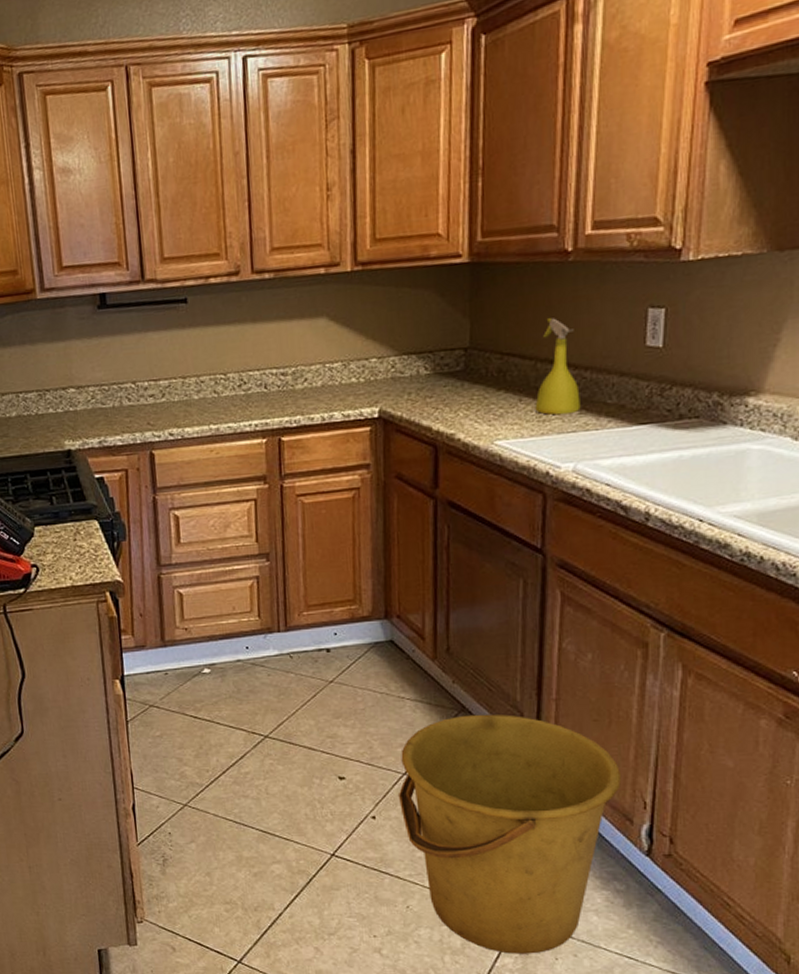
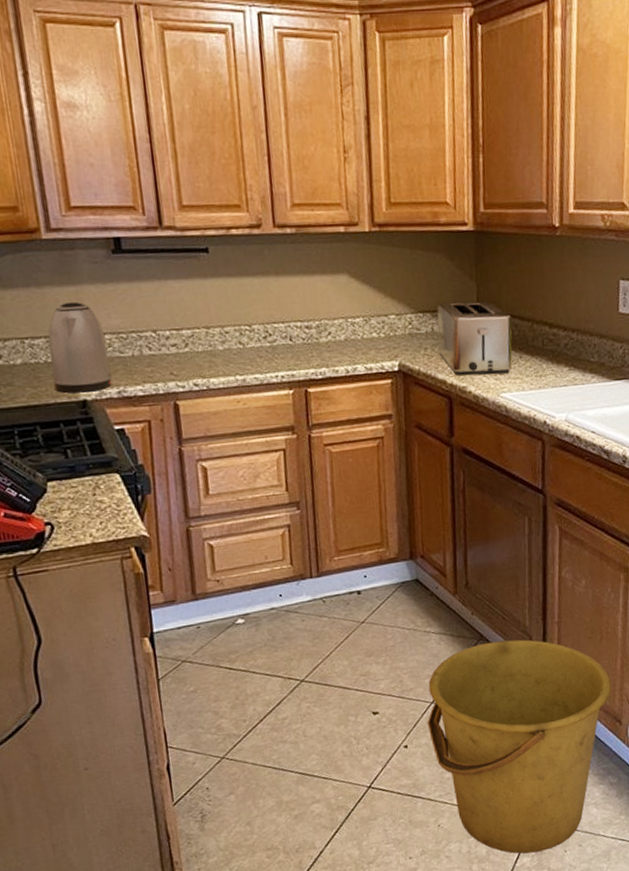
kettle: none [39,357,94,444] -> present [47,302,112,394]
toaster: none [423,339,511,423] -> present [436,301,513,377]
spray bottle: present [535,318,581,416] -> none [533,285,570,371]

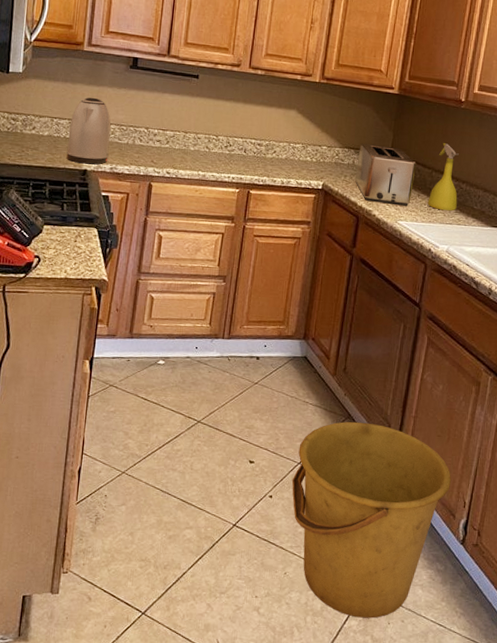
spray bottle: none [533,285,570,371] -> present [427,143,459,211]

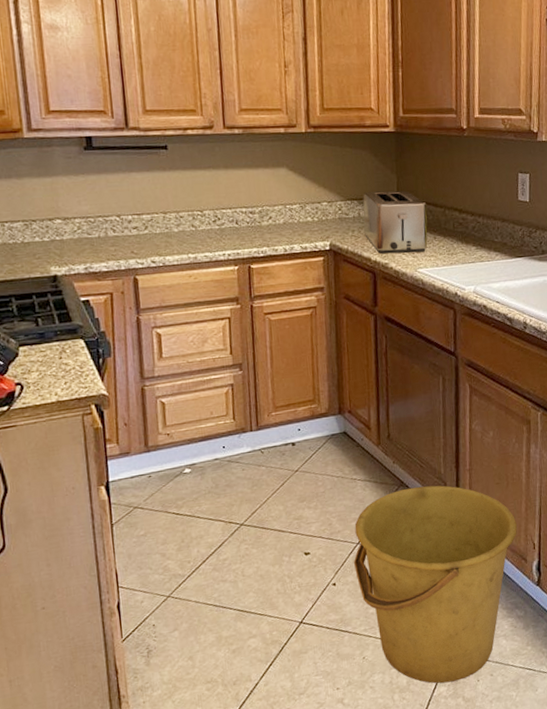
kettle: present [66,97,111,165] -> none [25,191,80,270]
spray bottle: present [427,143,459,211] -> none [445,177,477,250]

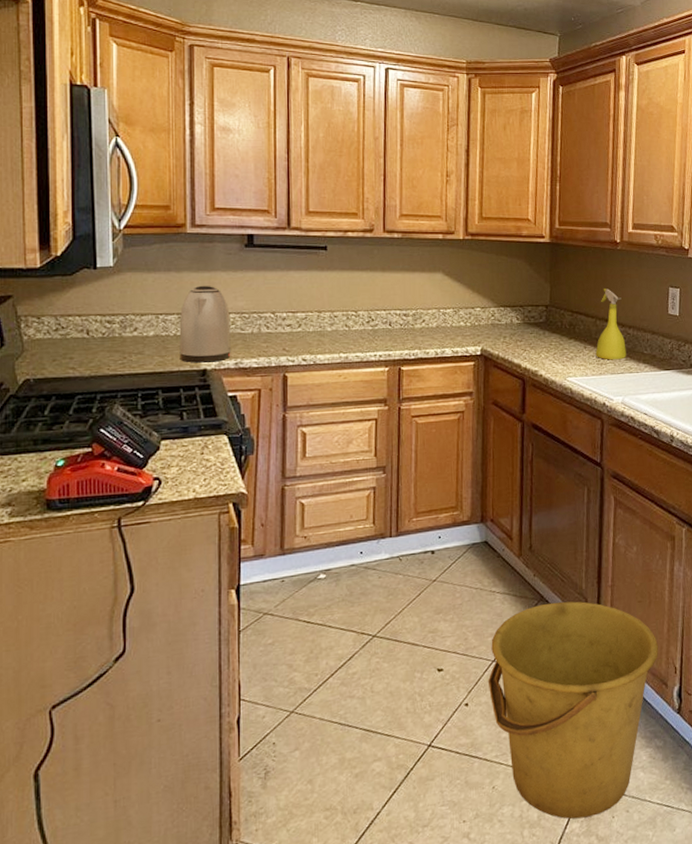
kettle: none [25,191,80,270] -> present [179,286,231,363]
toaster: present [362,190,428,255] -> none [515,299,579,362]
spray bottle: none [445,177,477,250] -> present [595,289,626,360]

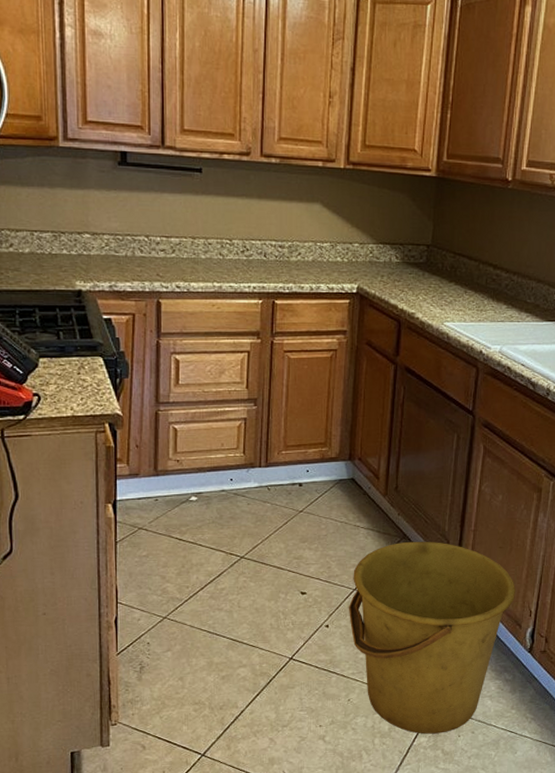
kettle: present [179,286,231,363] -> none [53,204,105,284]
spray bottle: present [595,289,626,360] -> none [476,230,509,307]

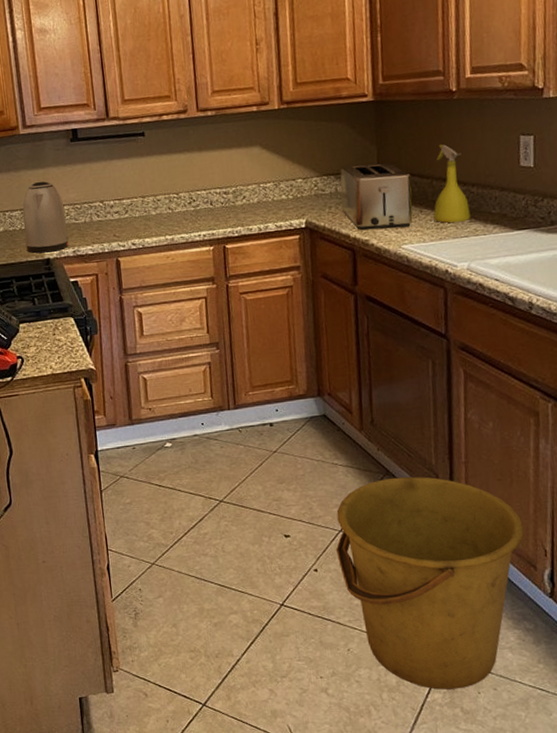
kettle: none [53,204,105,284] -> present [22,181,69,253]
toaster: none [393,236,461,305] -> present [340,162,413,231]
spray bottle: none [476,230,509,307] -> present [433,144,471,224]

